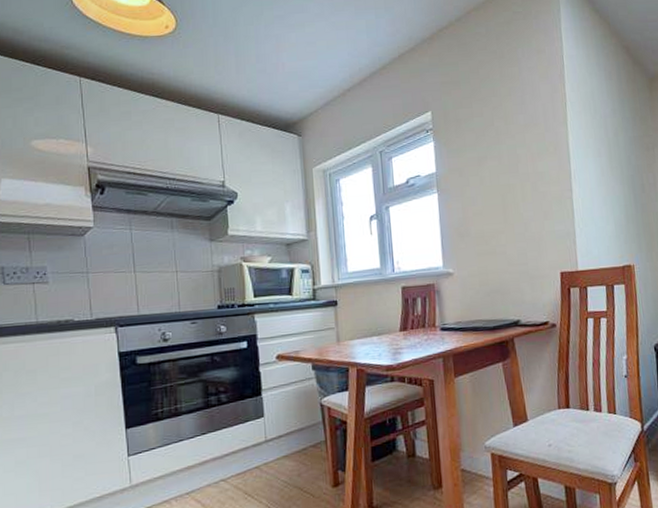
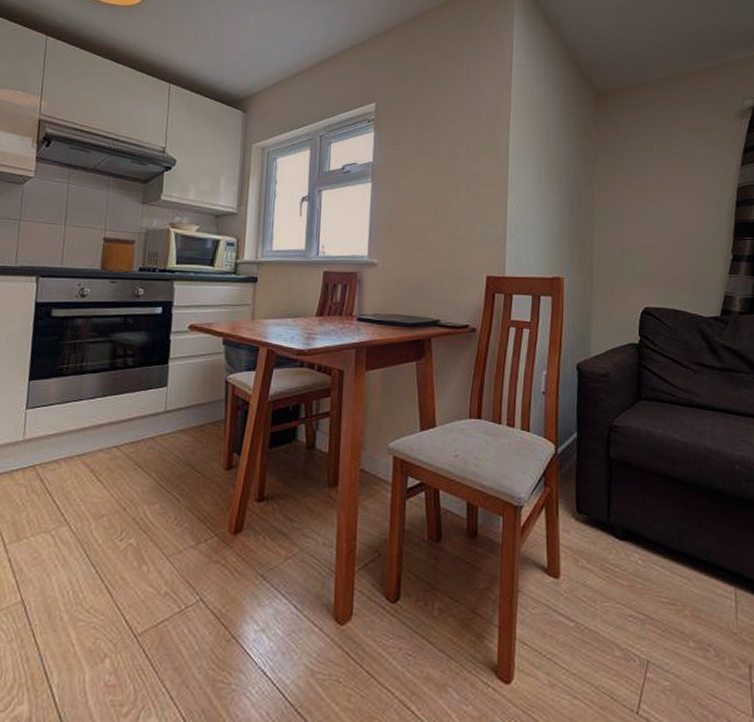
jar: none [175,277,212,314] -> present [99,236,137,273]

